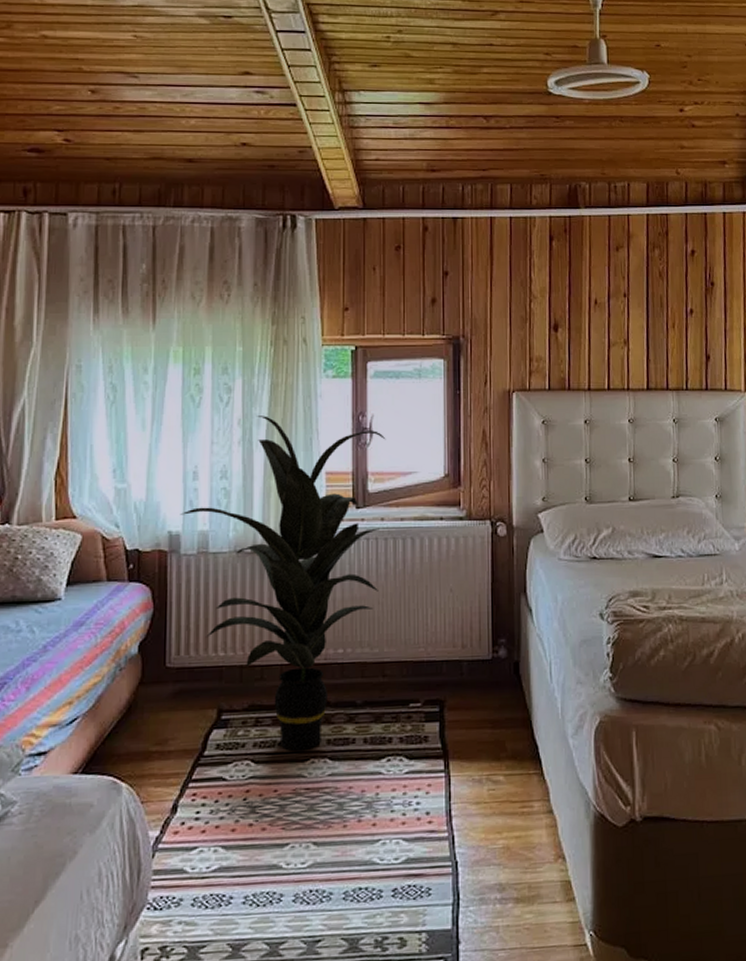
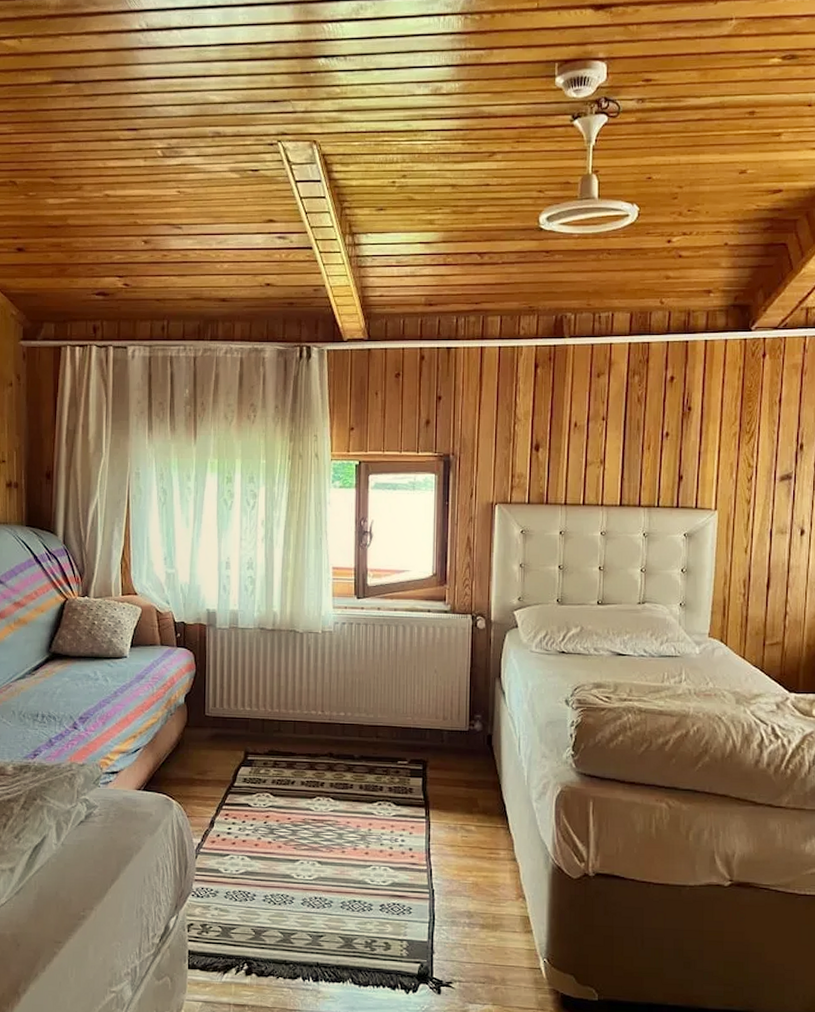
indoor plant: present [180,416,386,751] -> none [216,518,384,789]

